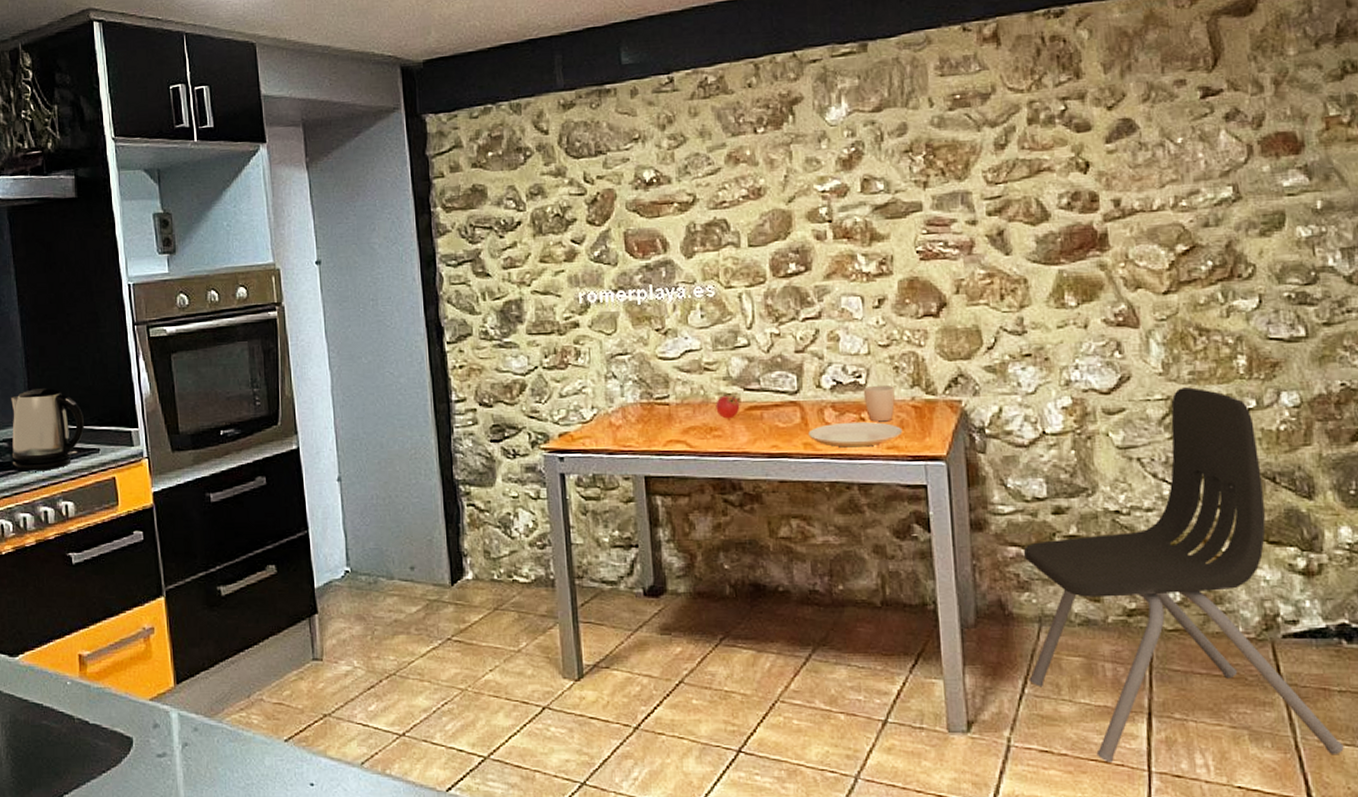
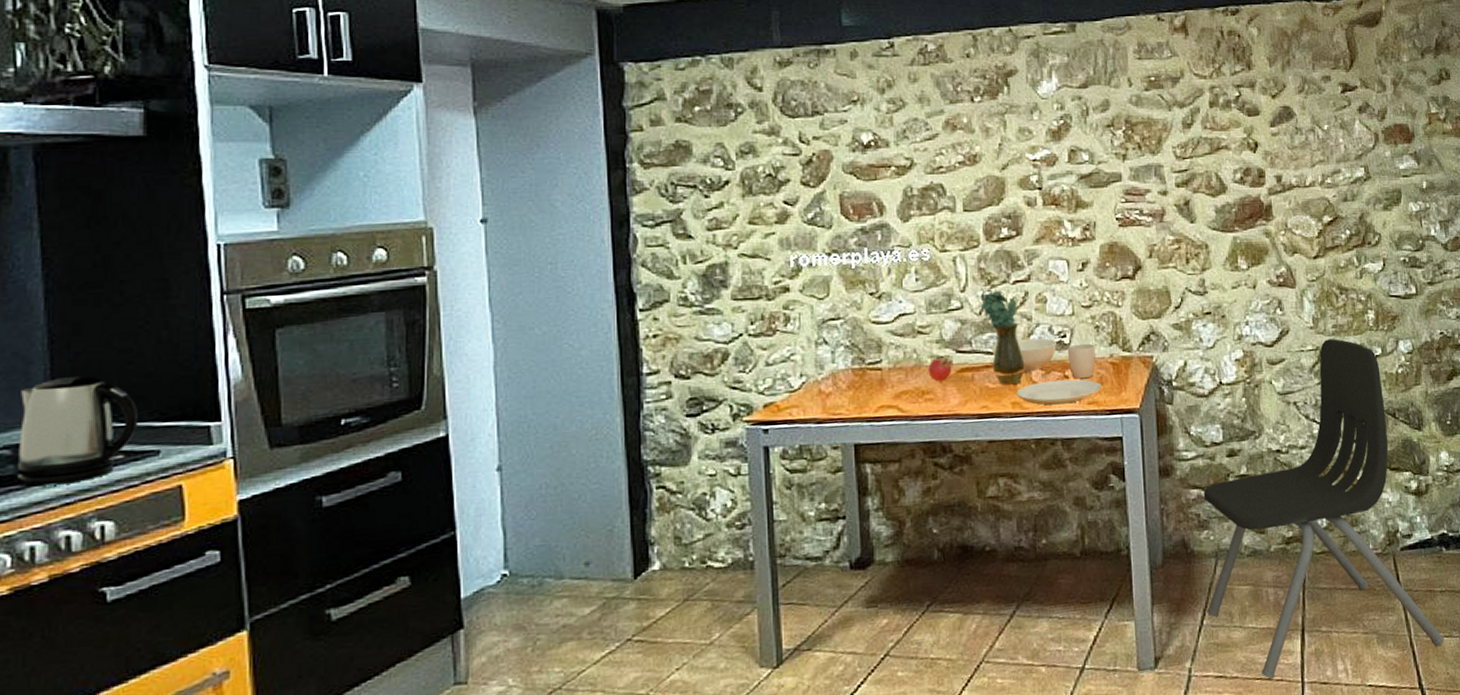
vase: none [767,324,817,425] -> present [980,287,1025,385]
bowl: none [781,378,851,413] -> present [991,338,1057,372]

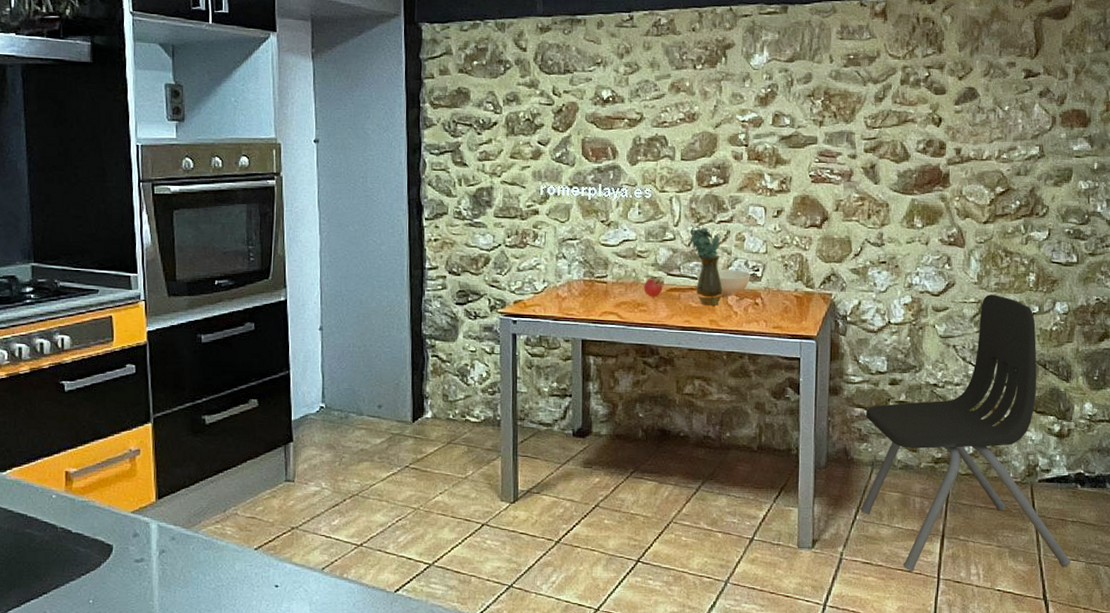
kettle: present [16,376,139,487] -> none [10,232,86,307]
plate: present [1017,379,1102,405] -> none [714,305,786,326]
cup: present [1067,343,1096,379] -> none [759,277,783,307]

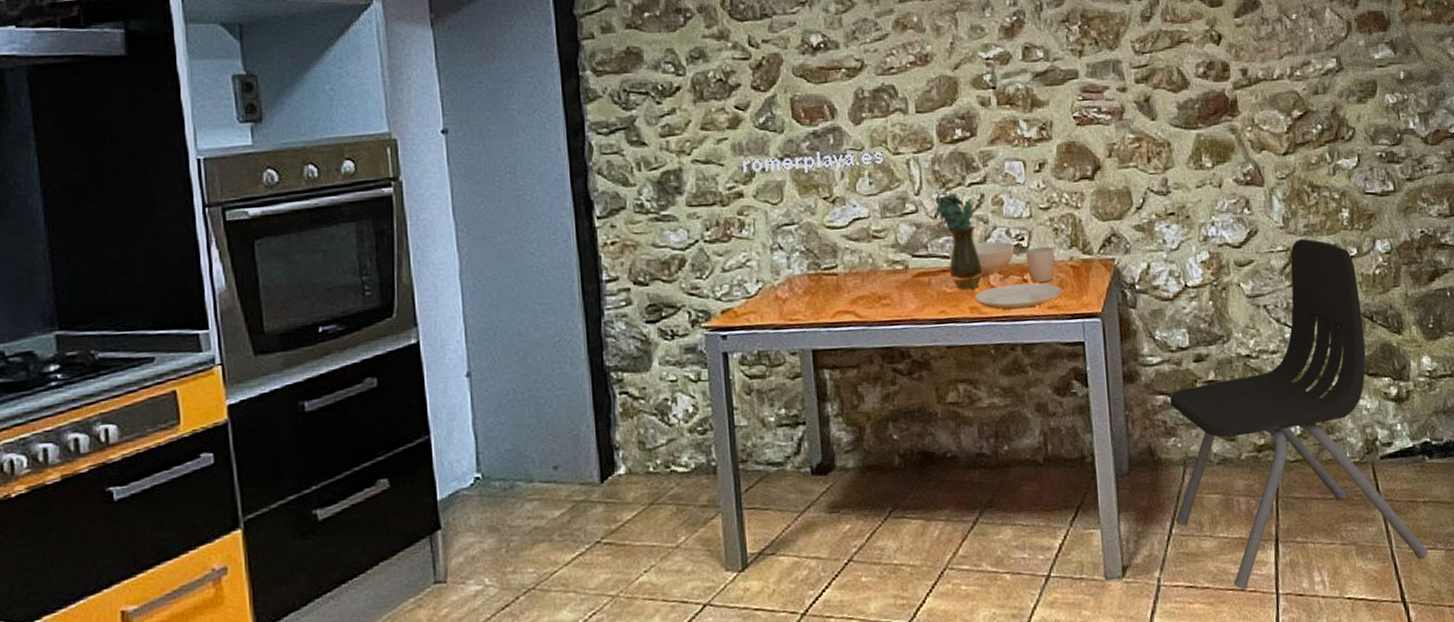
fruit: present [644,278,663,297] -> none [884,262,908,287]
plate: none [714,305,786,326] -> present [974,283,1062,310]
cup: none [759,277,783,307] -> present [1025,246,1055,283]

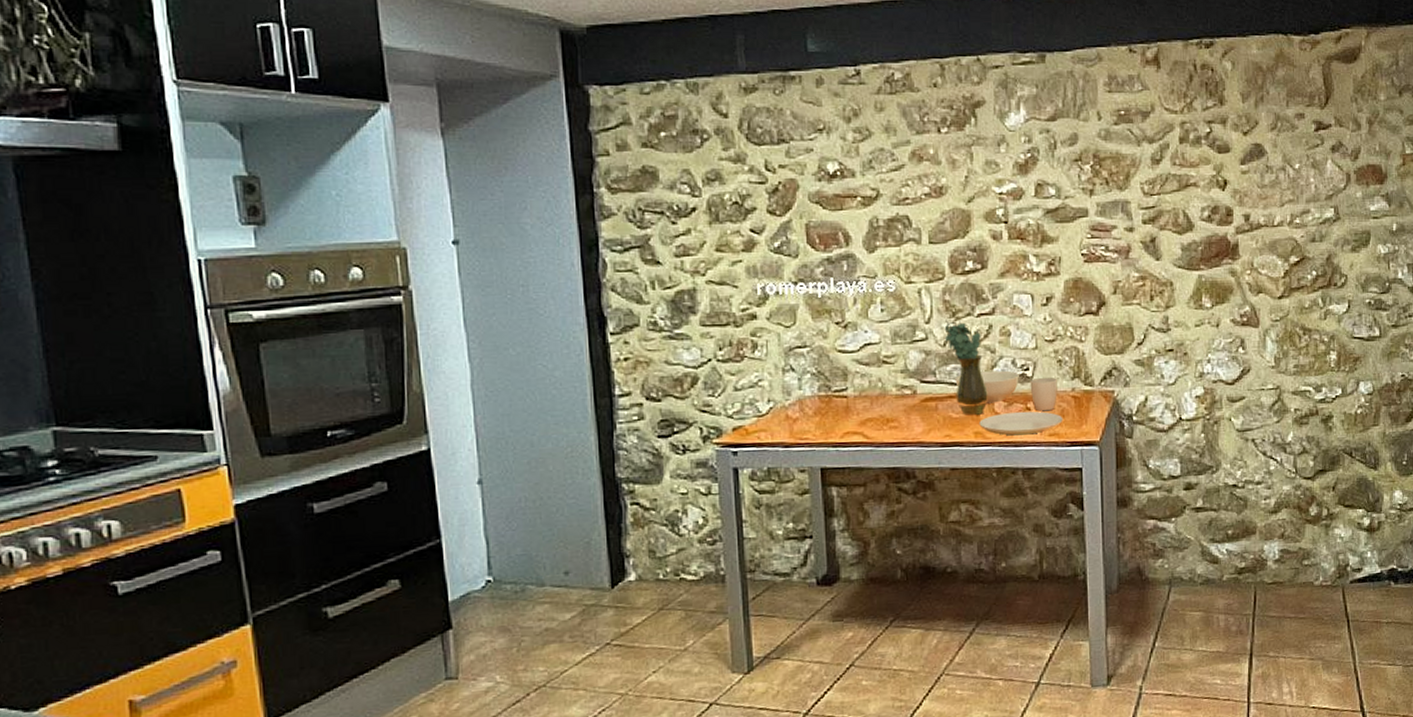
dining chair: present [1169,239,1428,590] -> none [1159,378,1388,699]

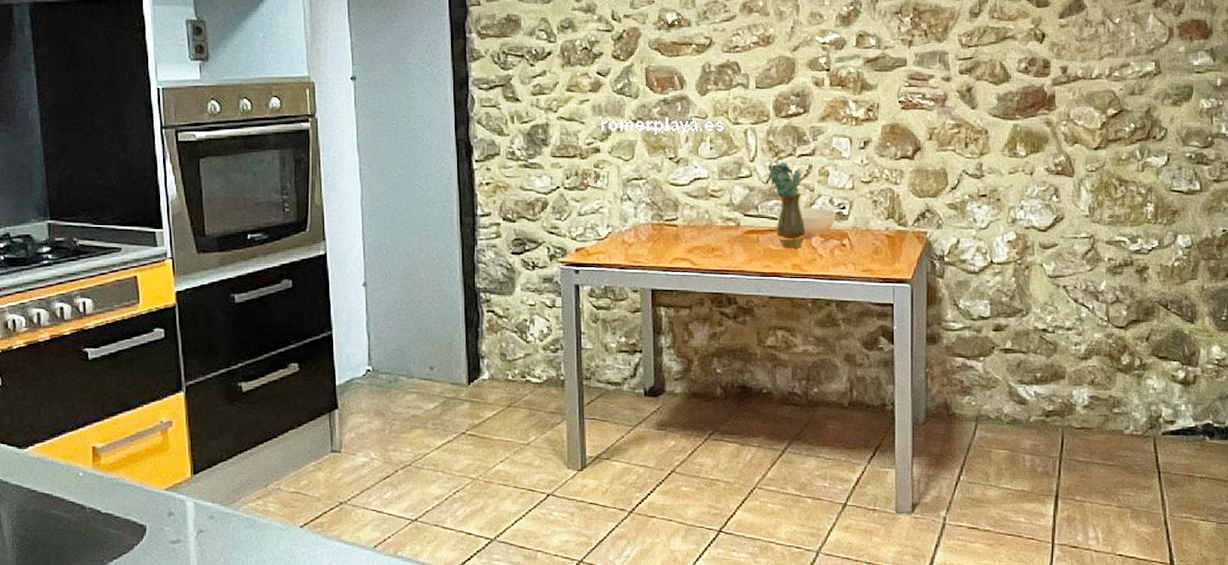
plate: present [979,411,1063,436] -> none [797,247,877,269]
cup: present [1030,377,1058,412] -> none [846,216,872,248]

